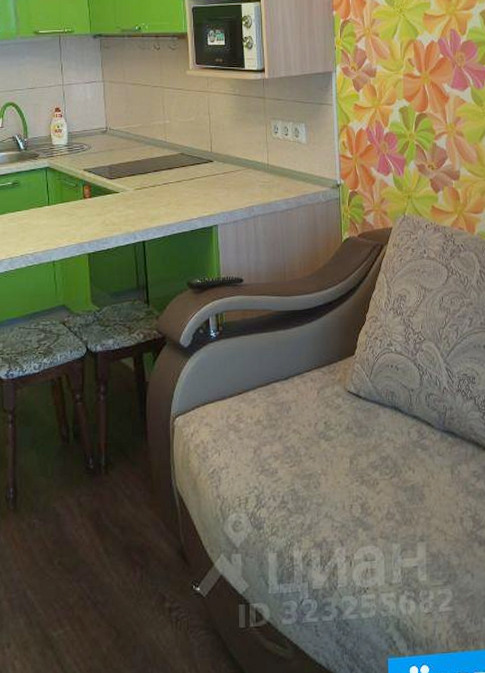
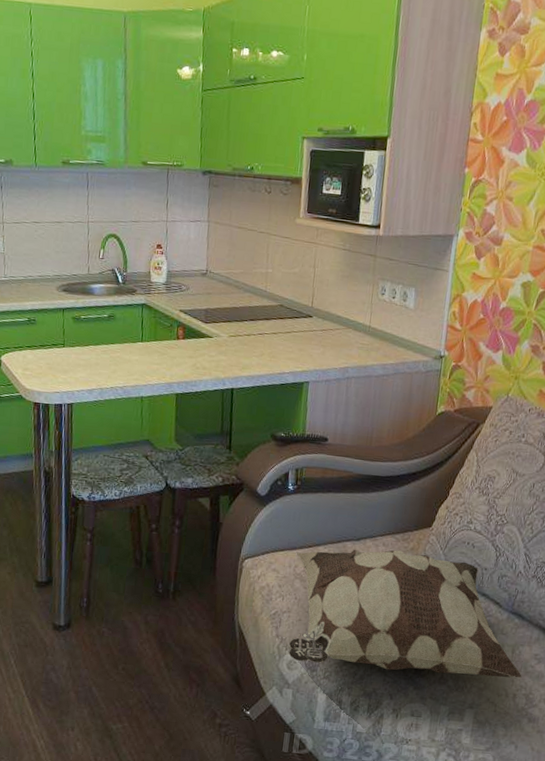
decorative pillow: none [226,384,465,520] -> present [288,549,522,678]

